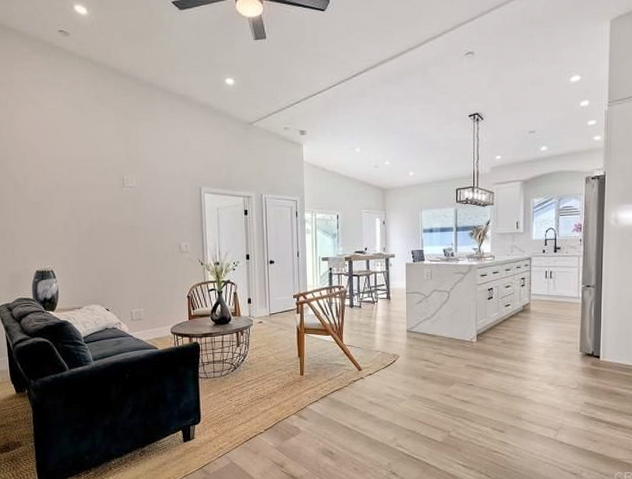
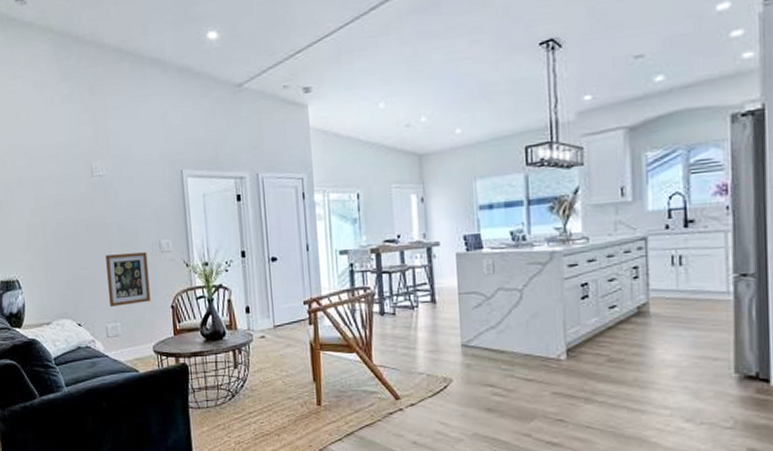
wall art: none [133,252,171,295] -> present [106,252,151,306]

